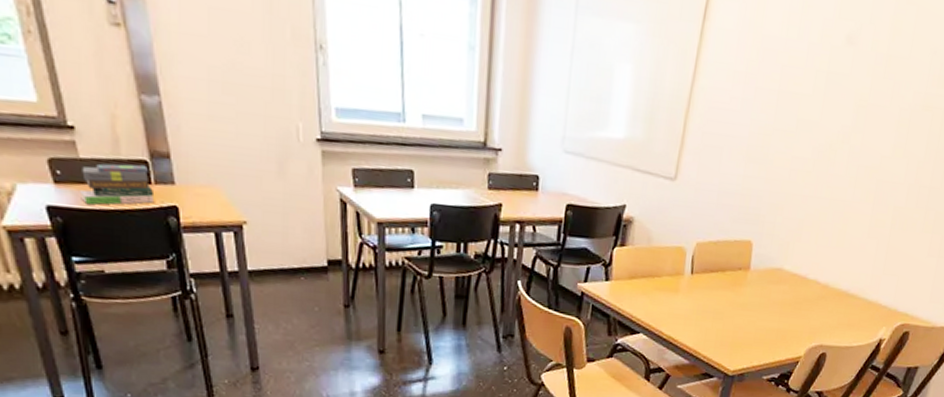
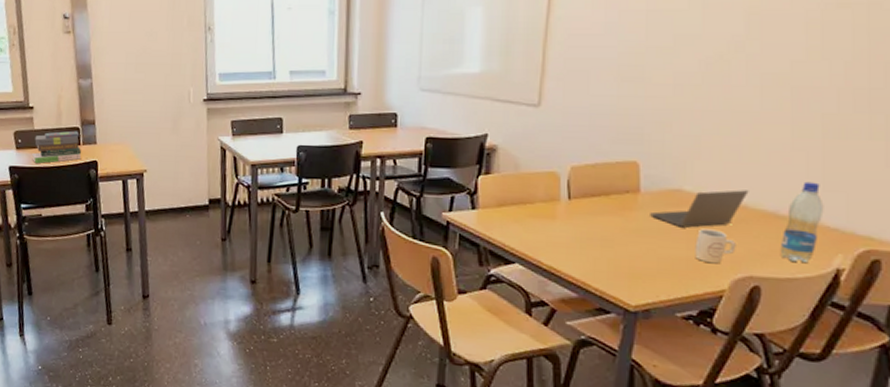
laptop computer: none [755,270,832,303] -> present [650,190,749,228]
mug: none [784,304,815,335] -> present [695,228,736,264]
bottle: none [844,265,882,335] -> present [780,181,824,264]

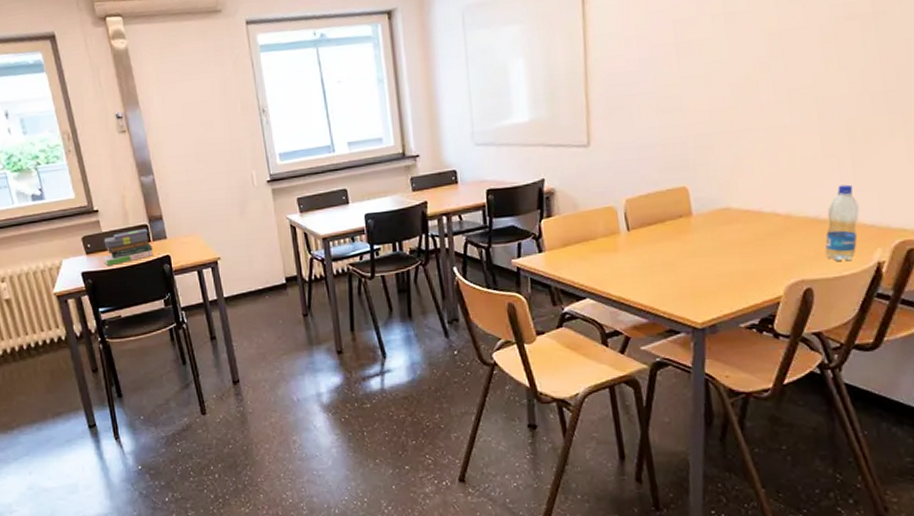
laptop computer: present [650,190,749,228] -> none [704,200,791,243]
mug: present [695,228,736,264] -> none [748,241,786,274]

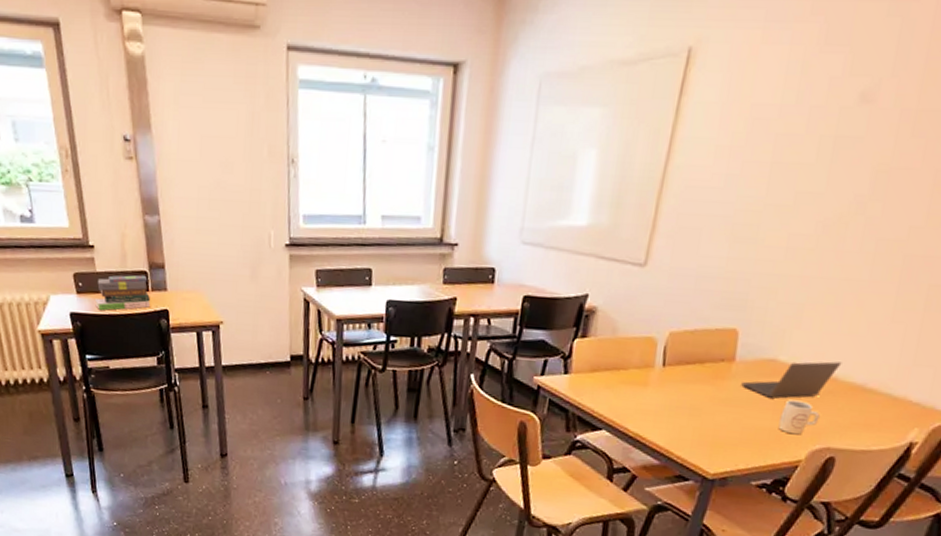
laptop computer: none [704,200,791,243] -> present [741,361,842,399]
mug: none [748,241,786,274] -> present [778,400,820,435]
bottle: present [824,184,860,262] -> none [859,355,912,437]

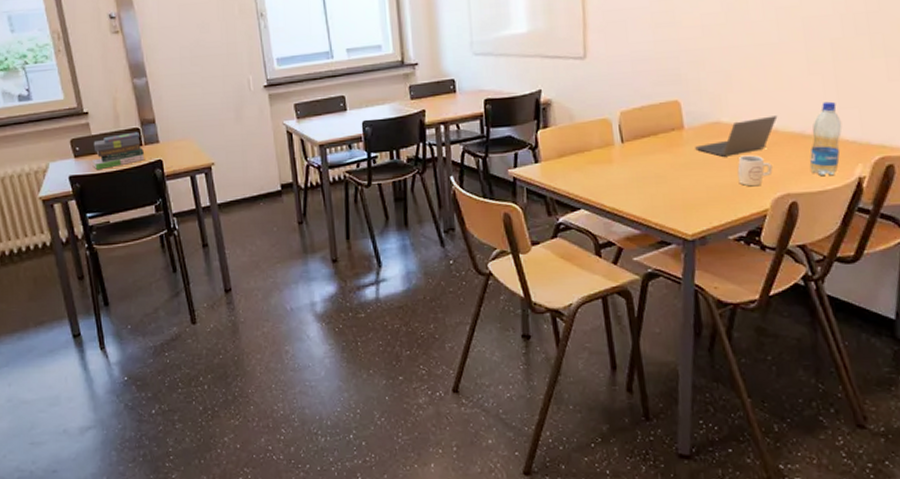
bottle: none [859,355,912,437] -> present [809,101,843,177]

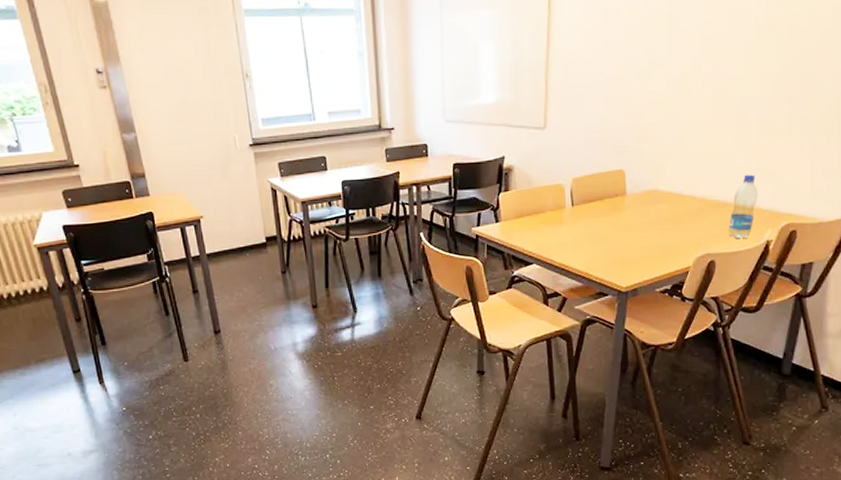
books: present [91,131,144,171] -> none [84,184,135,221]
laptop computer: present [695,115,778,157] -> none [634,185,706,220]
mug: present [737,155,773,187] -> none [668,219,697,247]

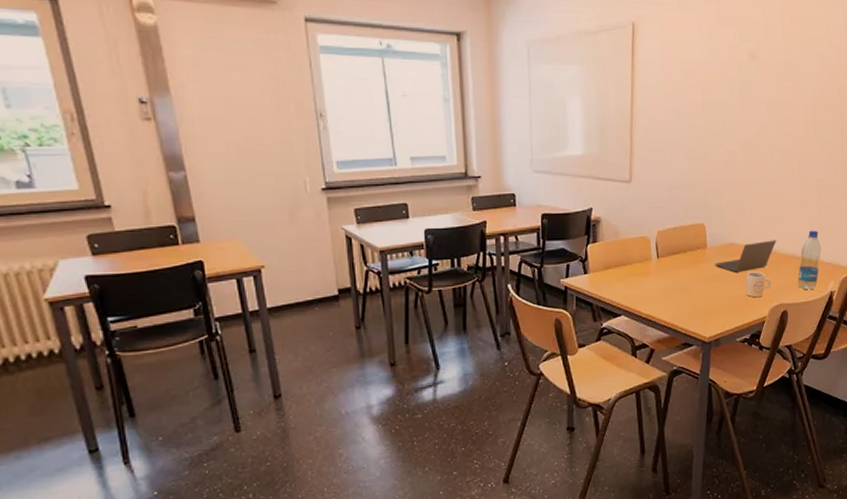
laptop computer: none [634,185,706,220] -> present [715,240,777,272]
mug: none [668,219,697,247] -> present [745,271,771,298]

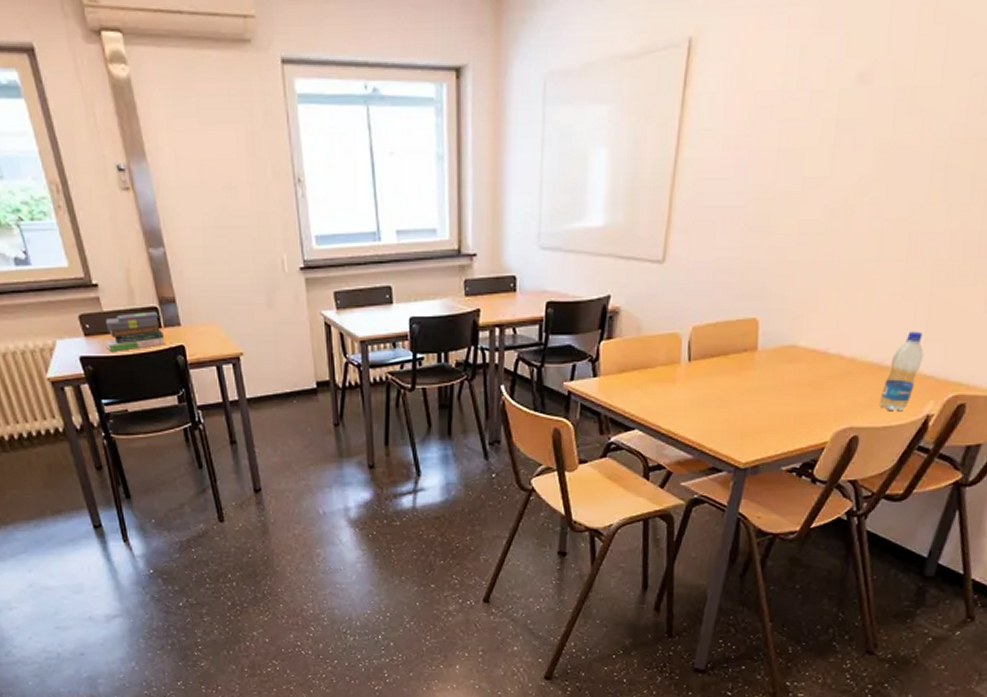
books: none [114,229,181,270] -> present [104,311,164,353]
laptop computer: present [715,240,777,272] -> none [765,343,859,384]
mug: present [745,271,771,298] -> none [803,384,841,418]

